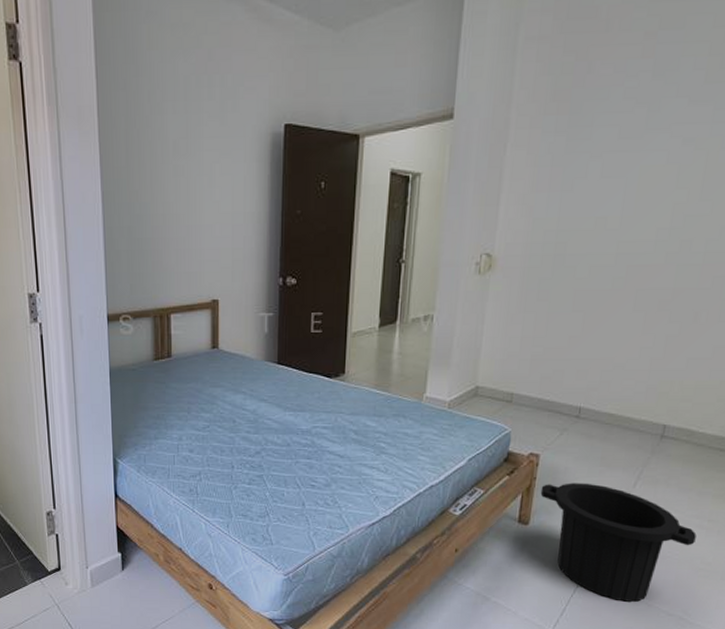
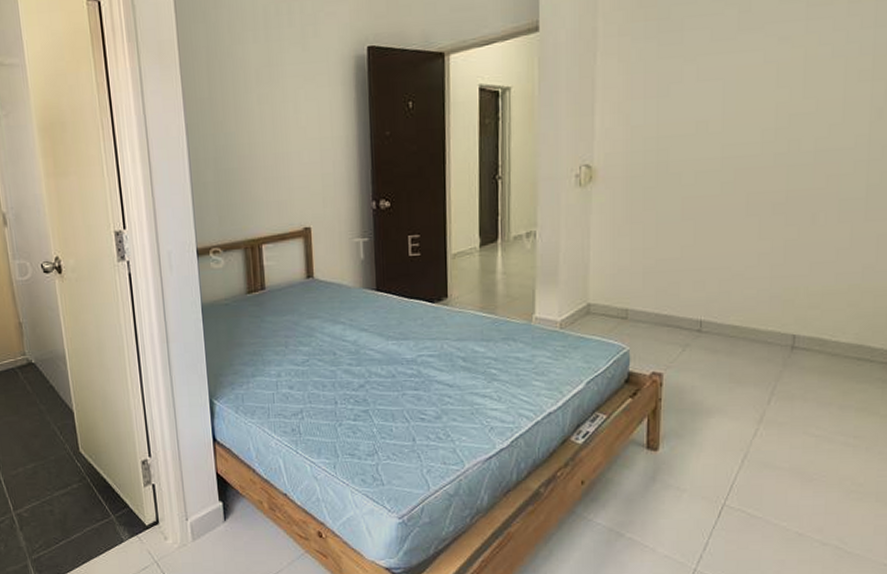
trash can: present [540,483,697,602] -> none [667,401,843,531]

